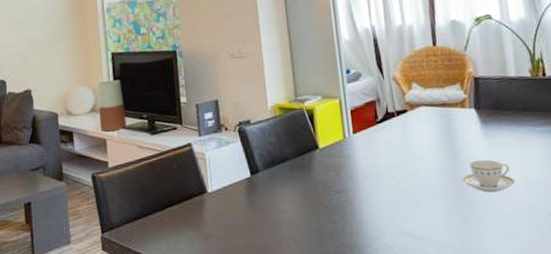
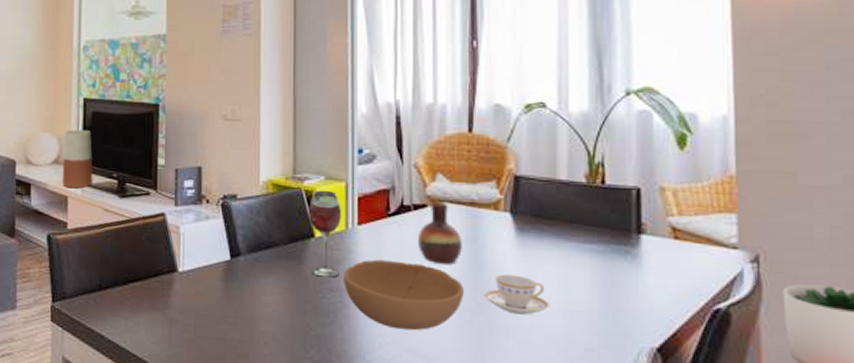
wineglass: none [311,107,343,182] -> present [309,190,341,278]
bowl: none [345,160,446,218] -> present [342,259,464,331]
vase: none [402,106,440,158] -> present [417,202,462,264]

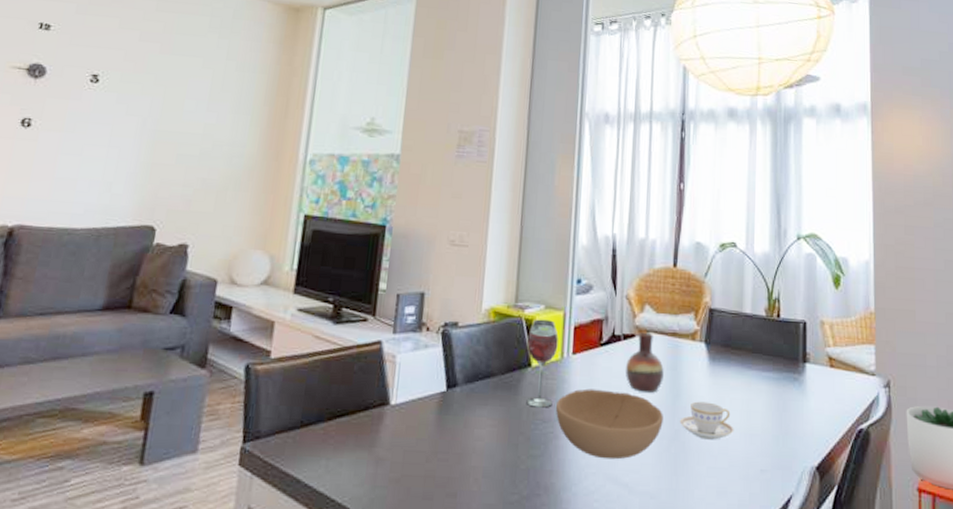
vase: present [63,129,93,189] -> none [270,248,310,313]

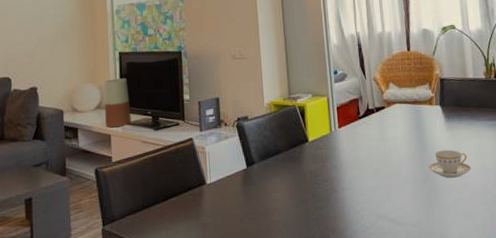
vase: none [270,248,310,313] -> present [104,78,131,128]
wineglass: present [526,319,558,408] -> none [302,104,329,172]
bowl: present [555,388,663,460] -> none [331,151,416,203]
vase: present [625,332,664,392] -> none [380,103,412,149]

